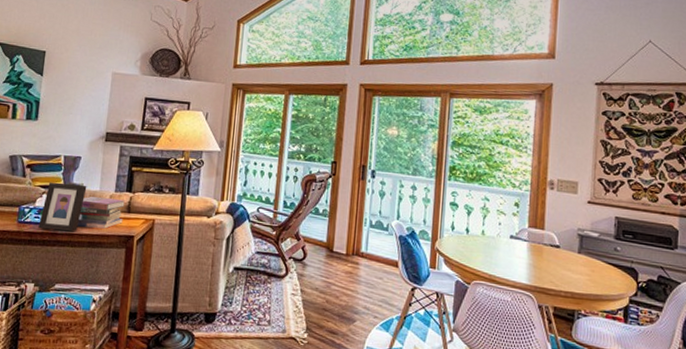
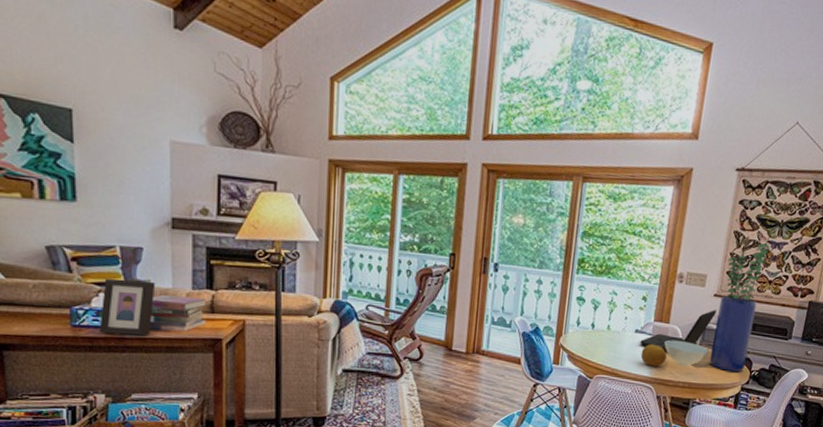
laptop: none [516,217,593,259] -> present [640,310,717,352]
fruit: none [518,250,545,275] -> present [640,343,667,367]
bowl: none [541,246,588,275] -> present [664,339,708,367]
vase: none [590,146,641,283] -> present [709,237,771,373]

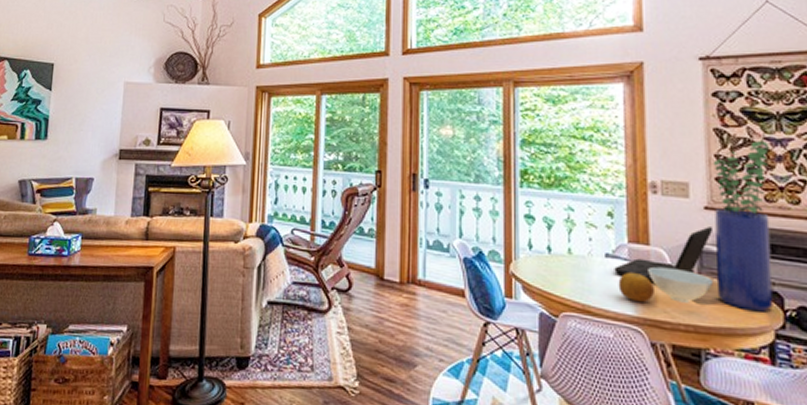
picture frame: present [99,278,156,336] -> none [50,208,101,264]
books: present [148,294,206,332] -> none [91,222,142,260]

